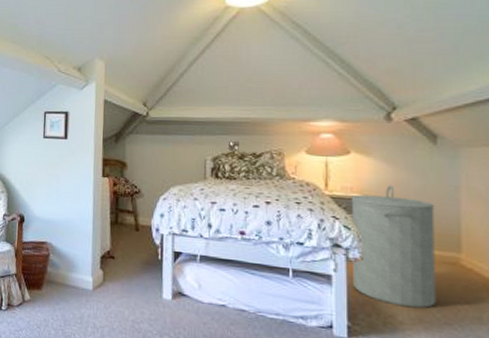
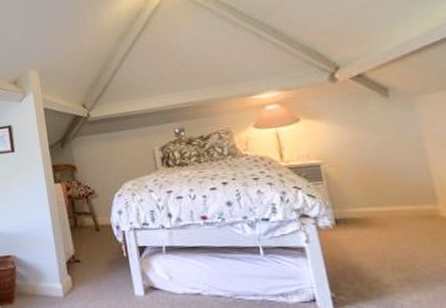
laundry hamper: present [351,185,436,309] -> none [309,145,422,269]

